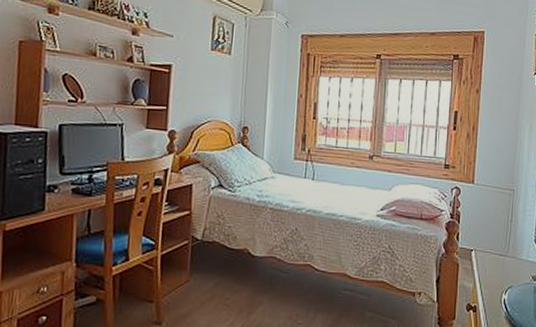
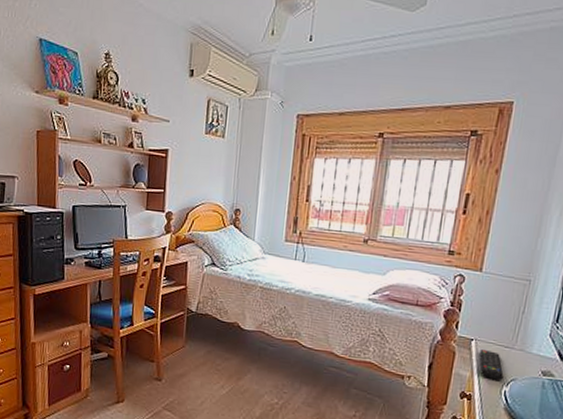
remote control: none [479,260,502,289] -> present [479,350,504,380]

